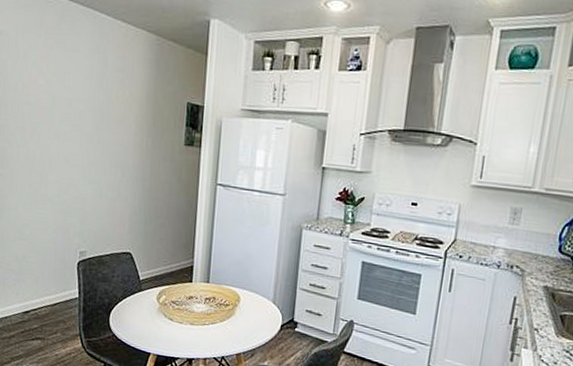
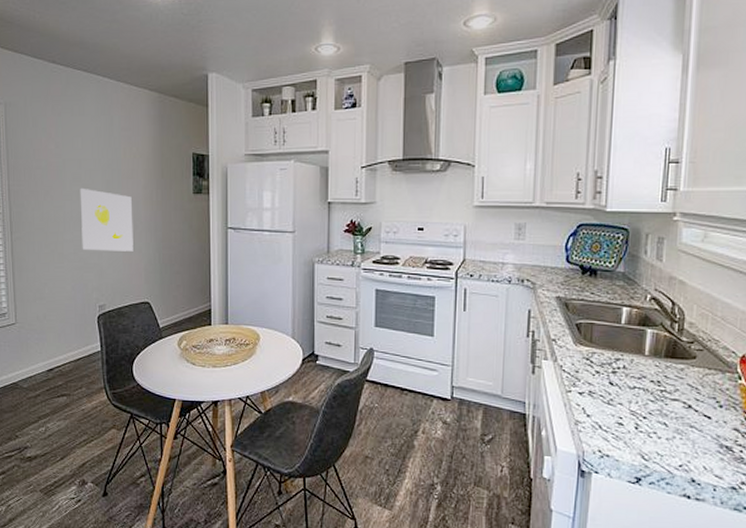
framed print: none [66,128,121,200] -> present [80,188,133,252]

